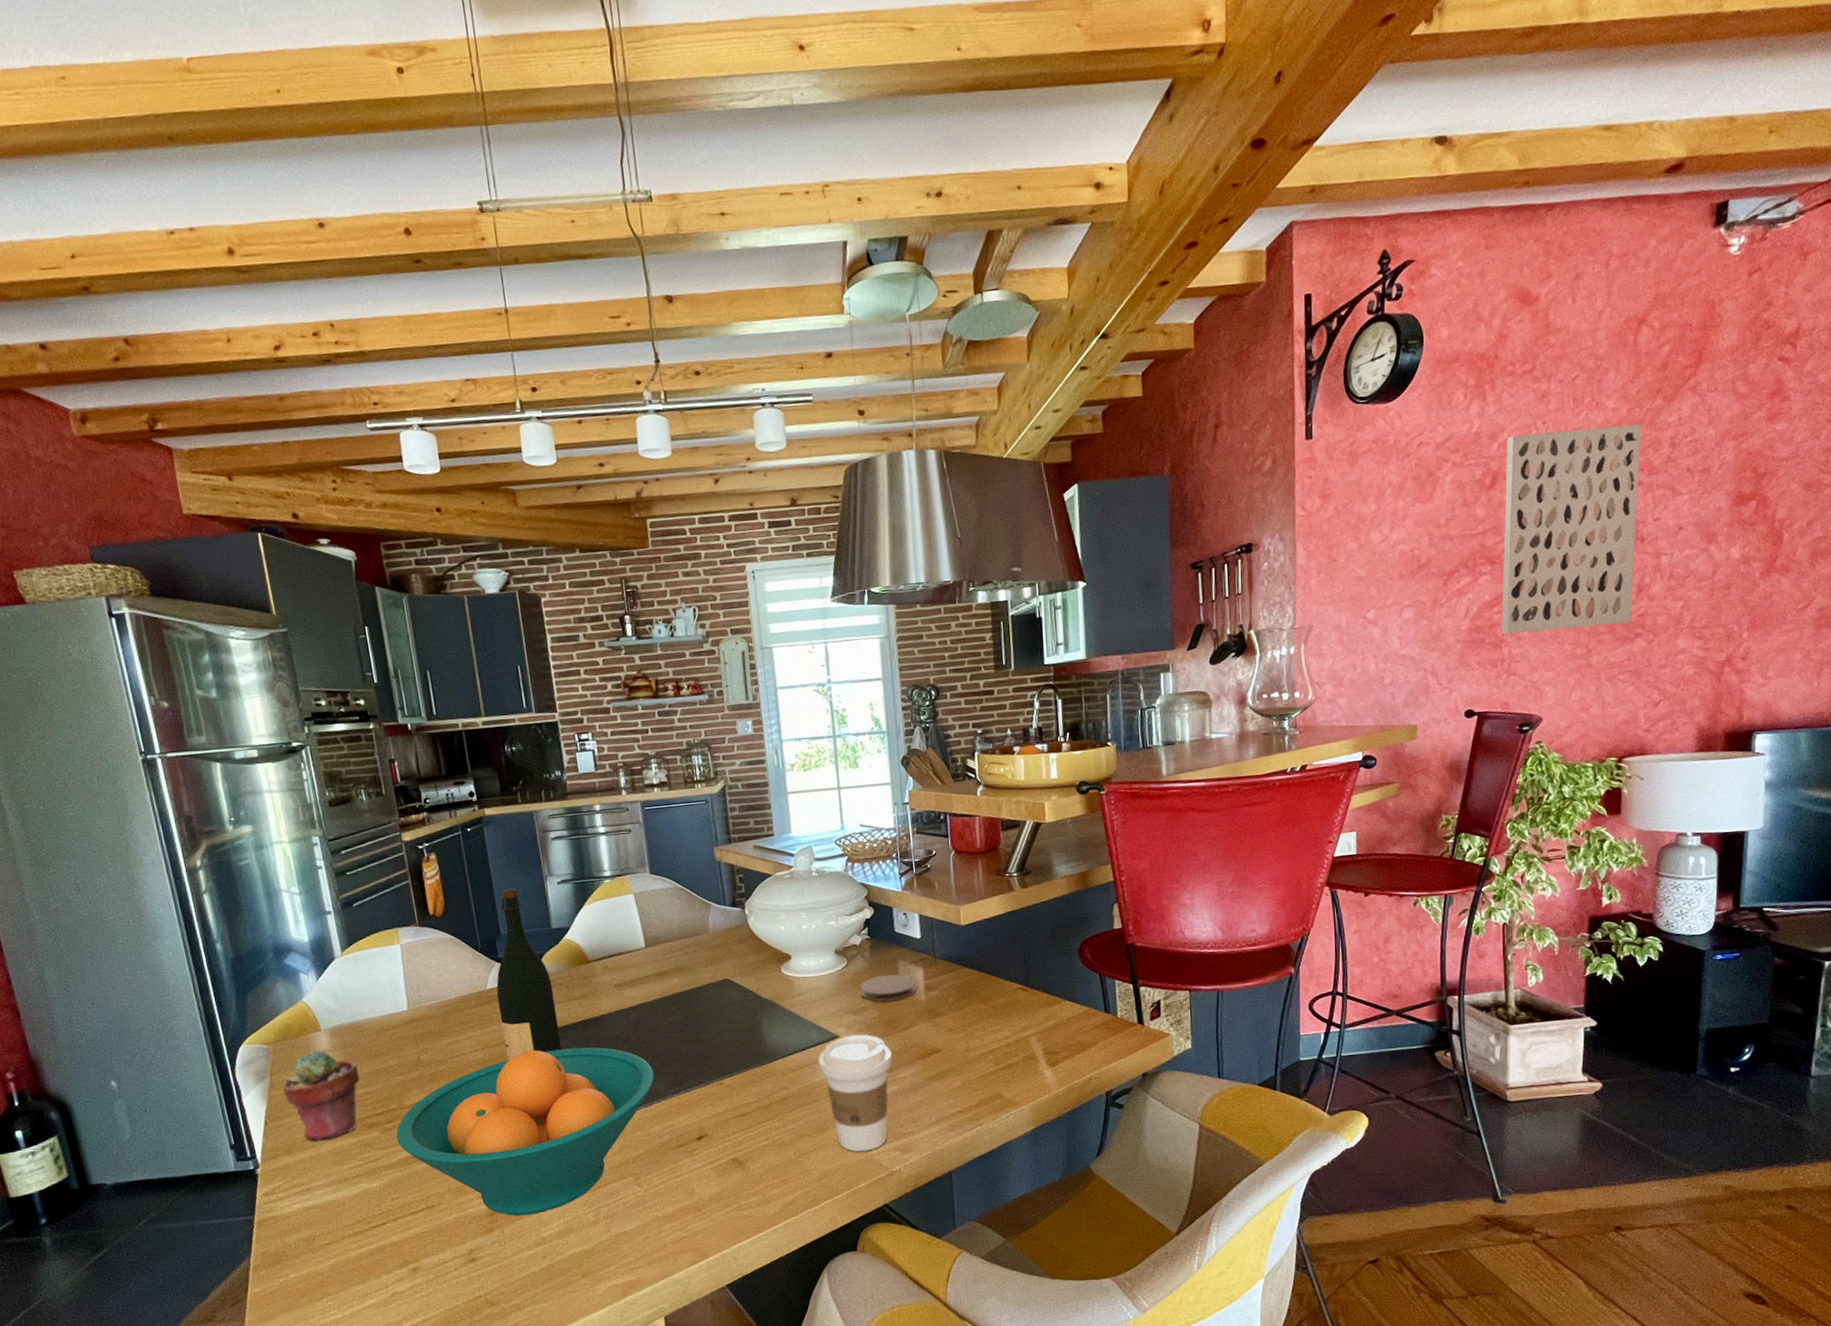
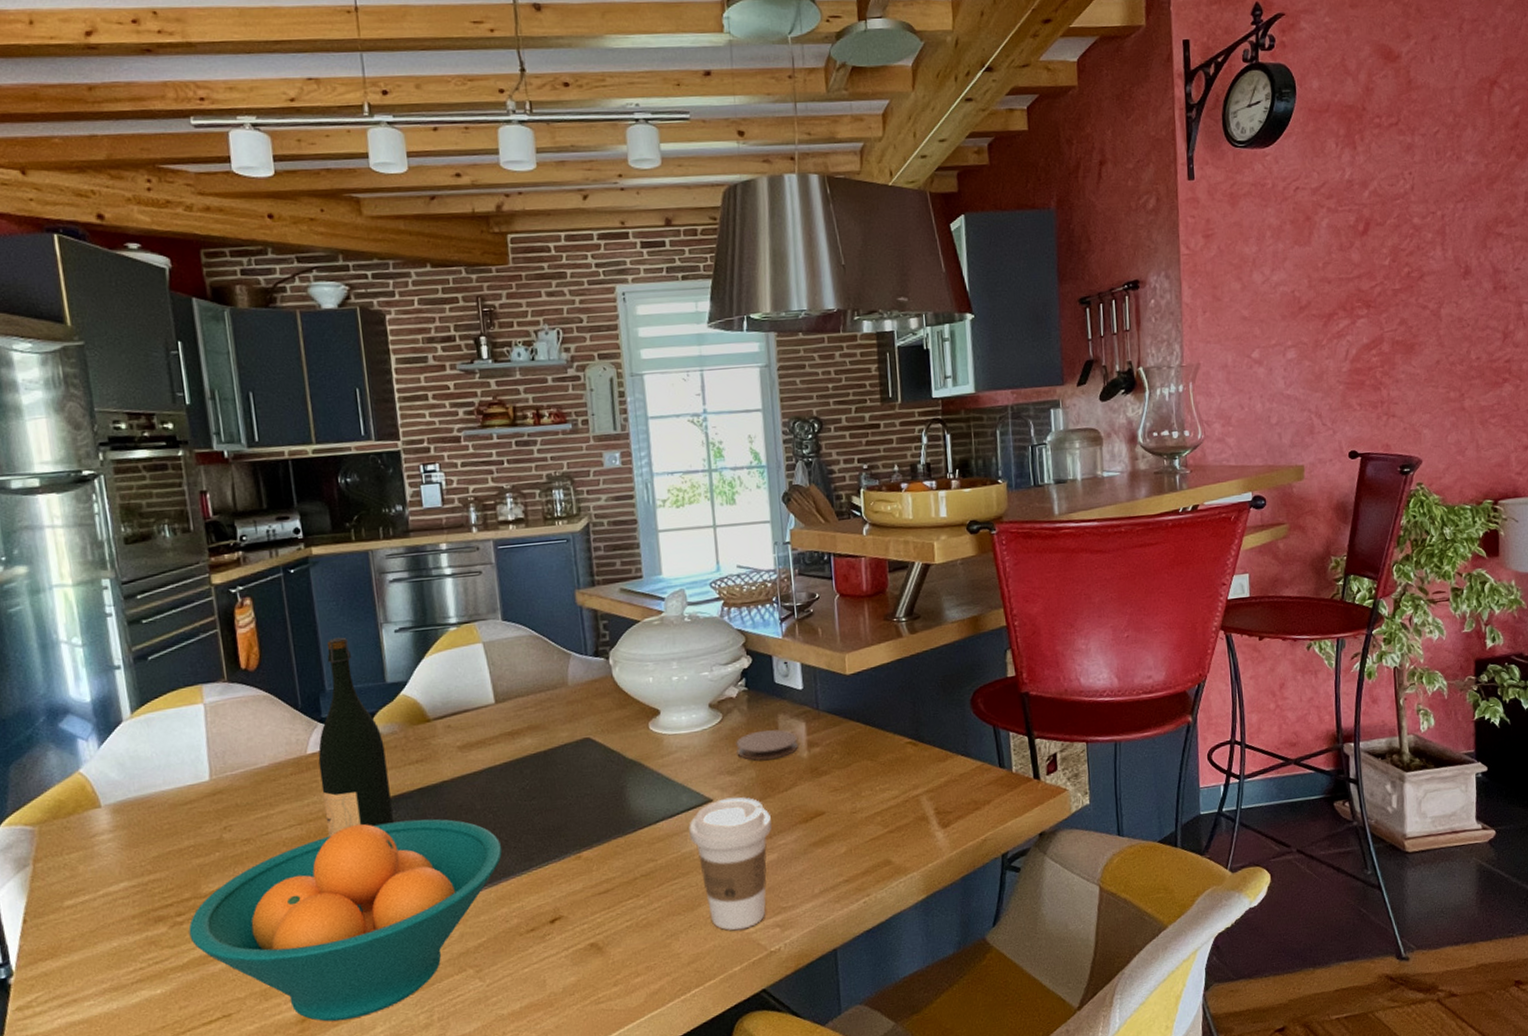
potted succulent: present [282,1050,360,1141] -> none [47,831,147,941]
wall art: present [1501,423,1641,635] -> none [1377,178,1499,377]

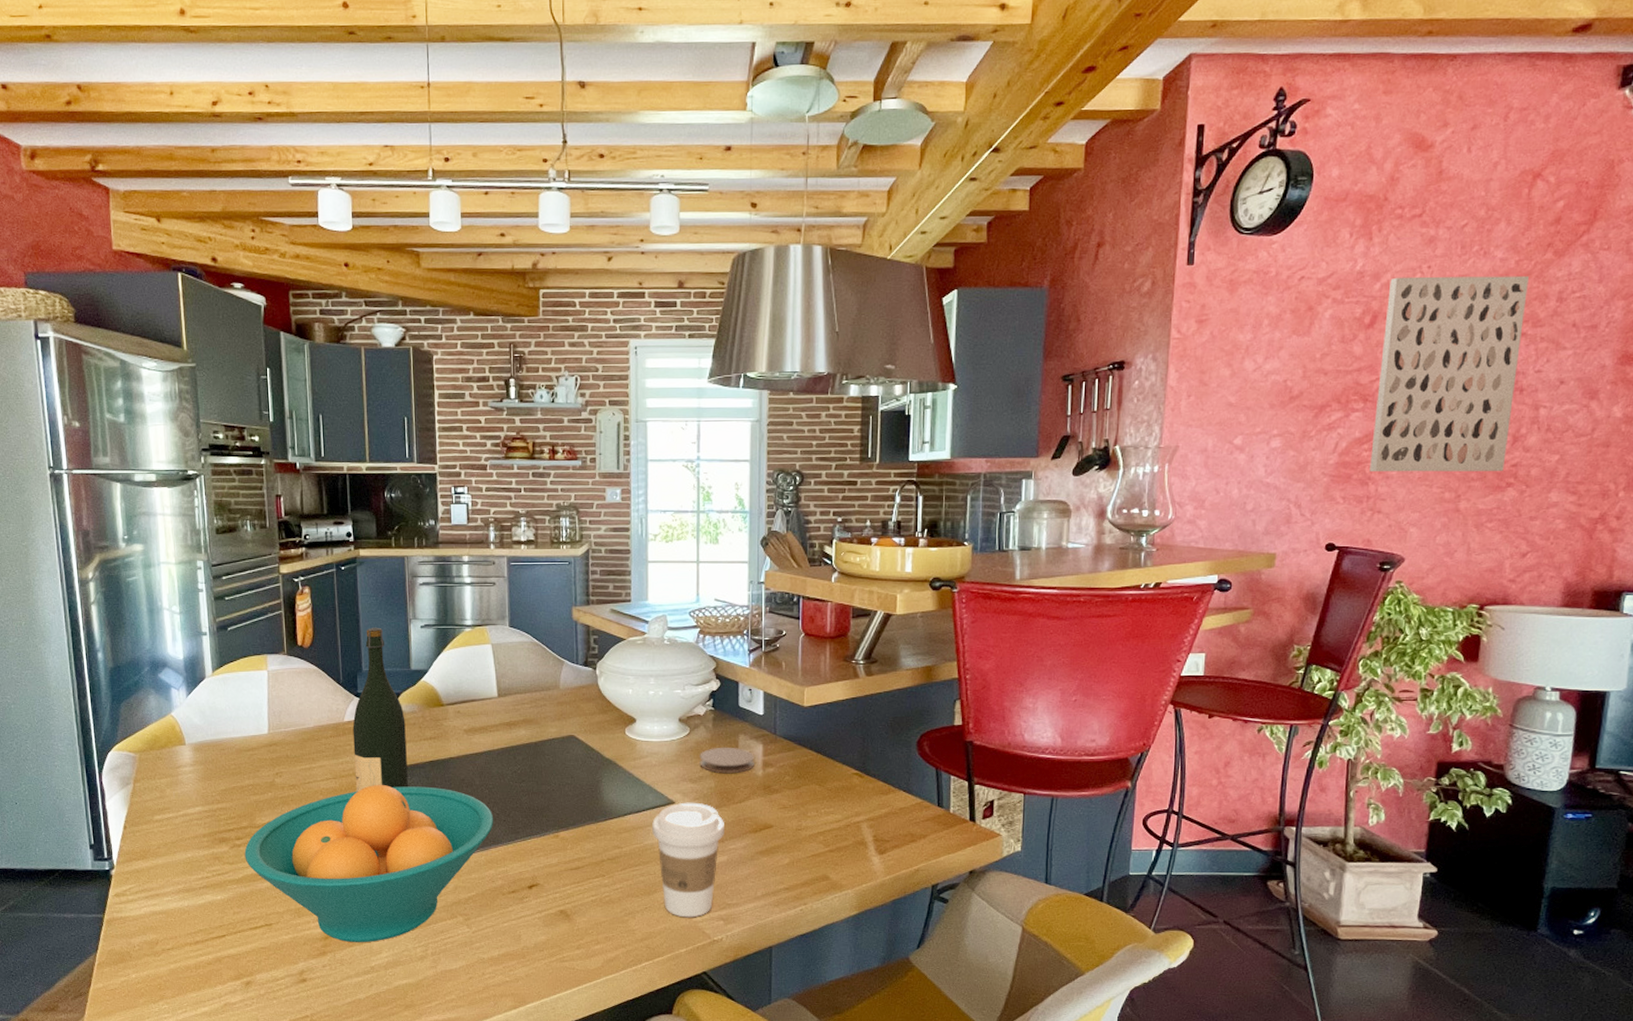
wall art: none [1377,178,1499,377] -> present [1370,275,1529,473]

